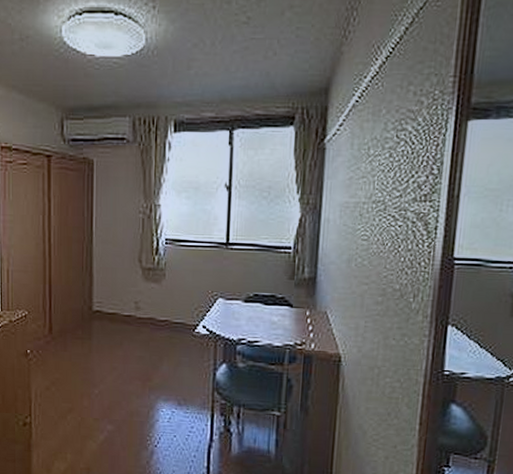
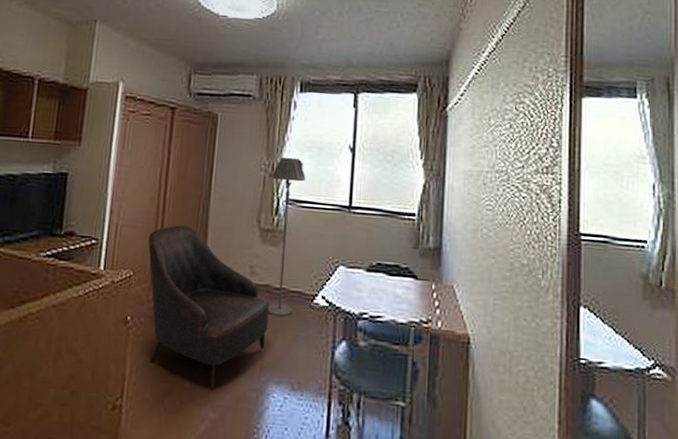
armchair: none [38,268,155,408] -> present [148,225,270,390]
floor lamp: none [151,198,184,345] -> present [268,157,306,317]

